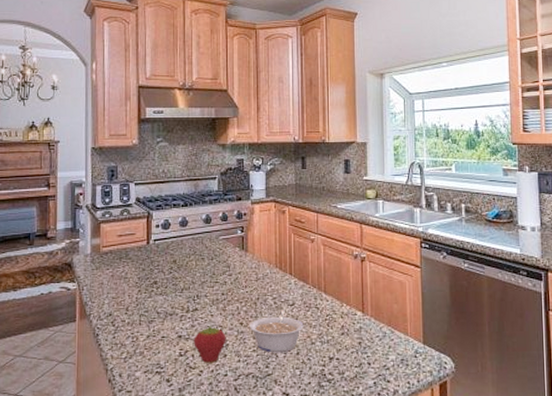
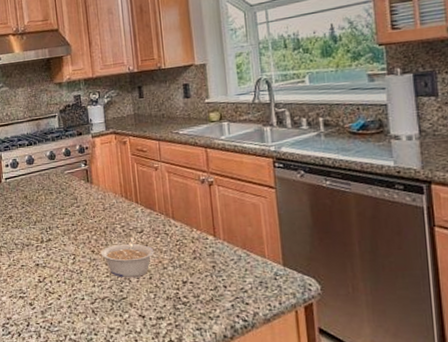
fruit: present [194,326,226,364] -> none [50,254,80,289]

